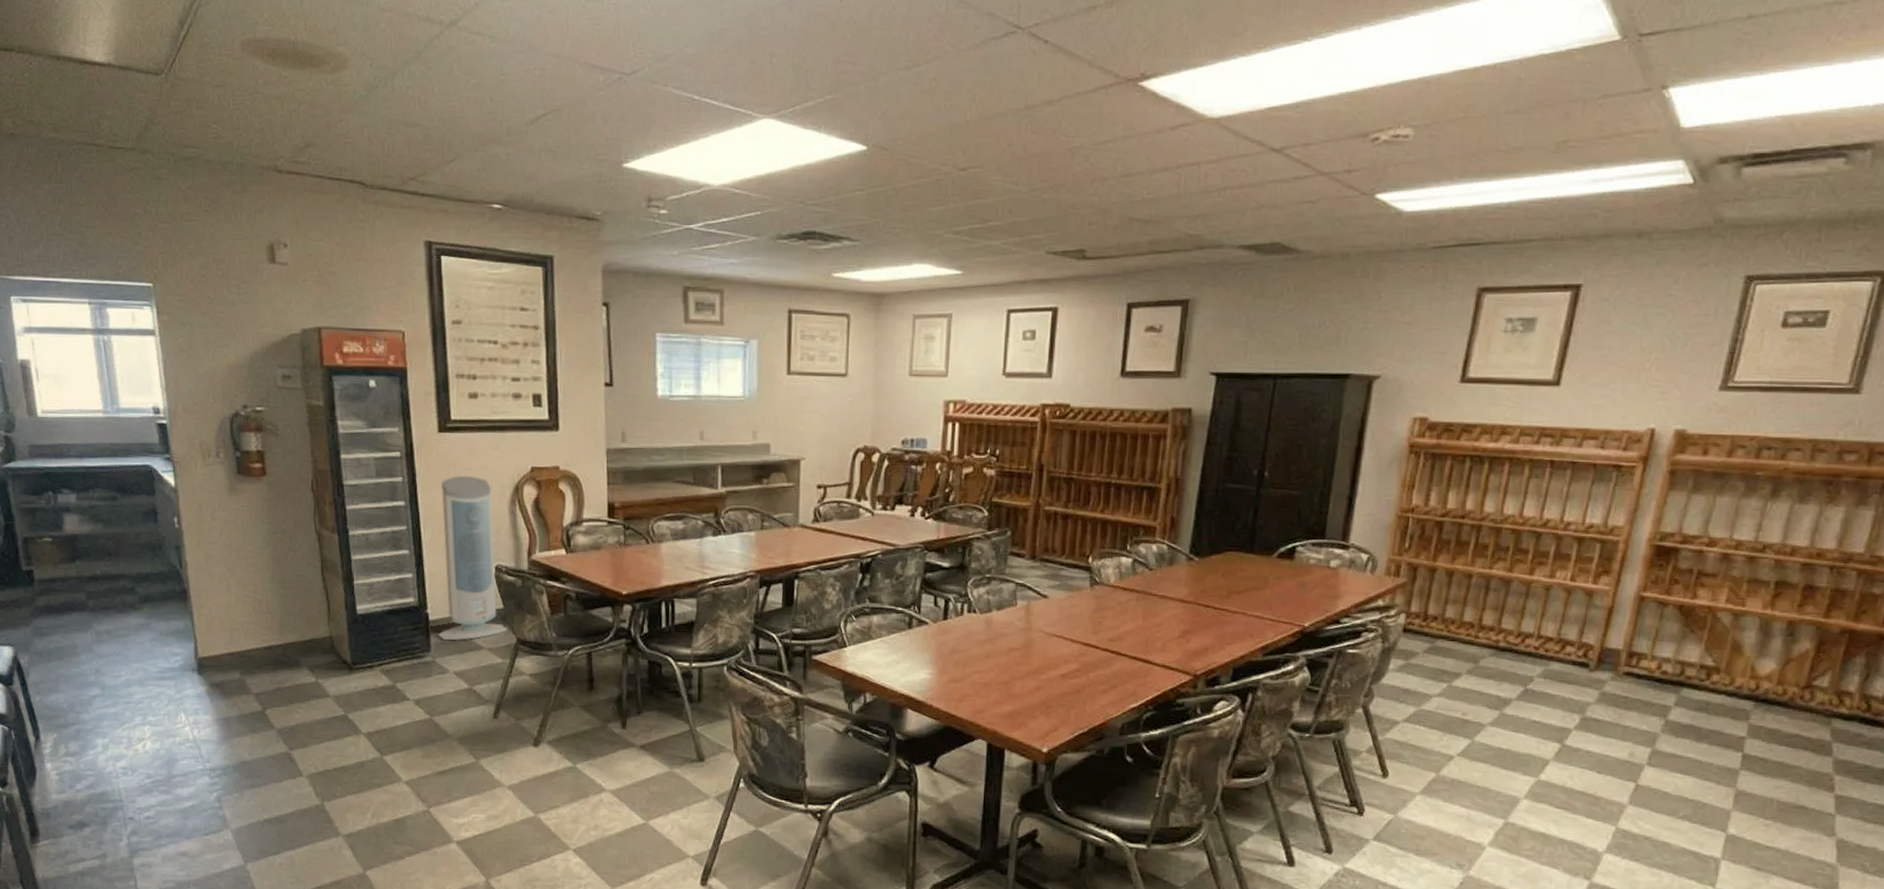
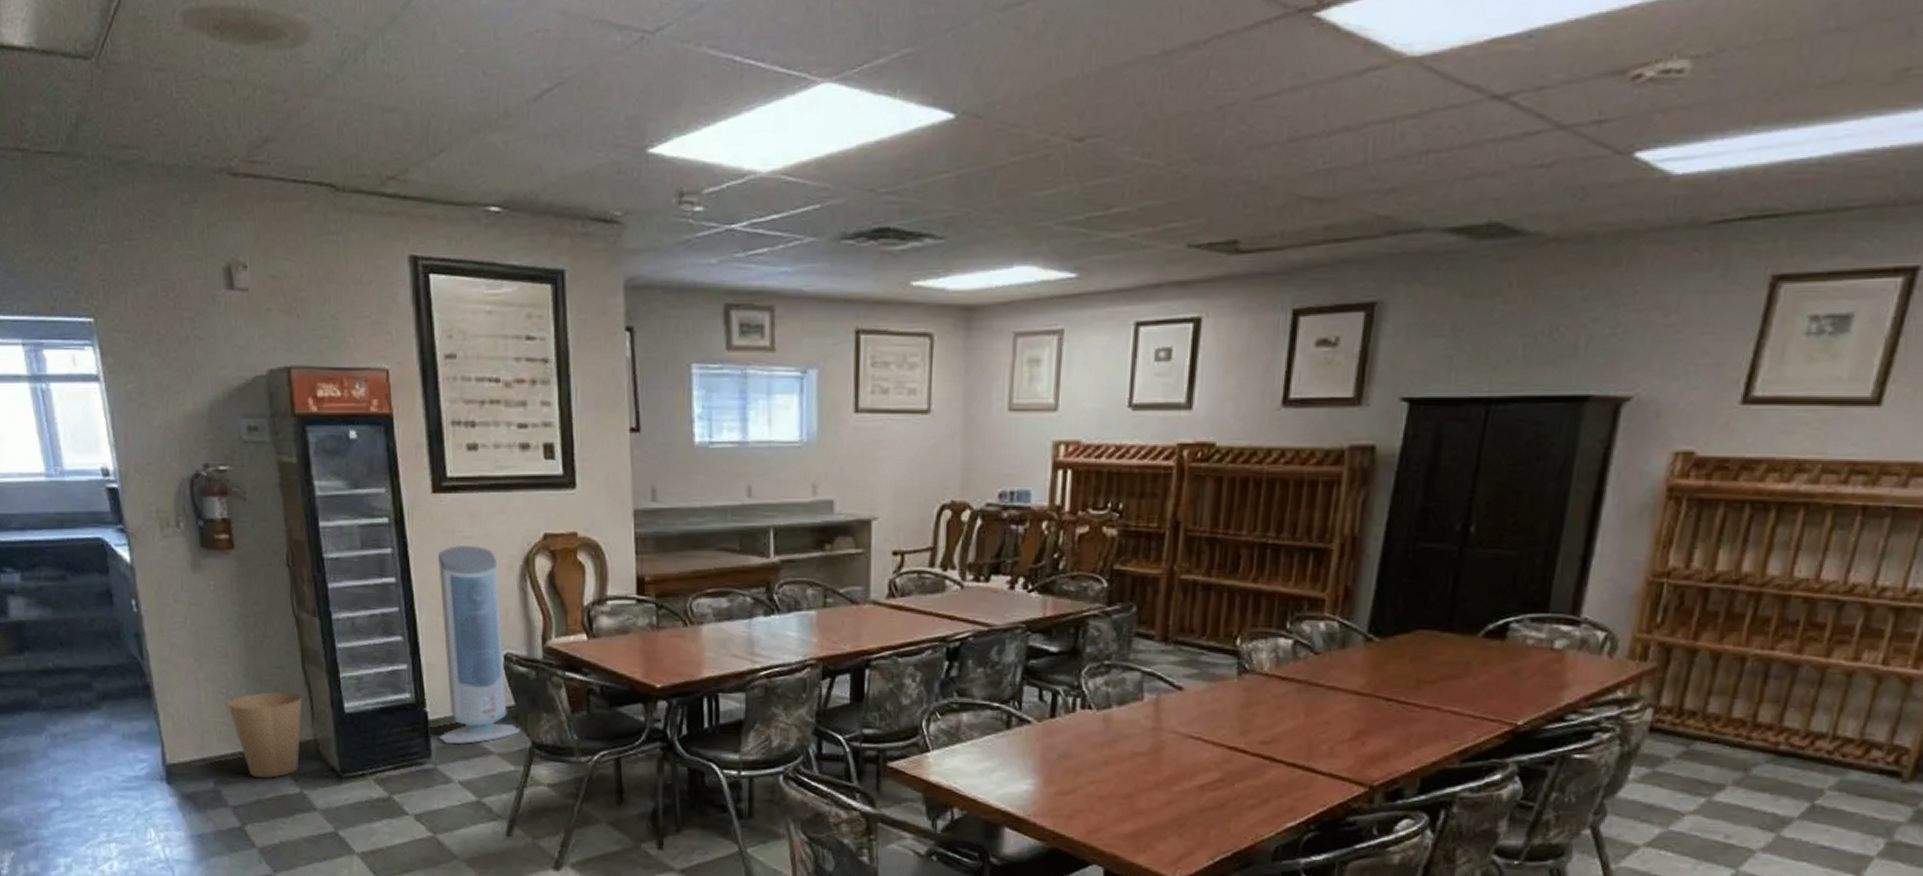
trash can: none [255,596,321,670] -> present [227,692,302,779]

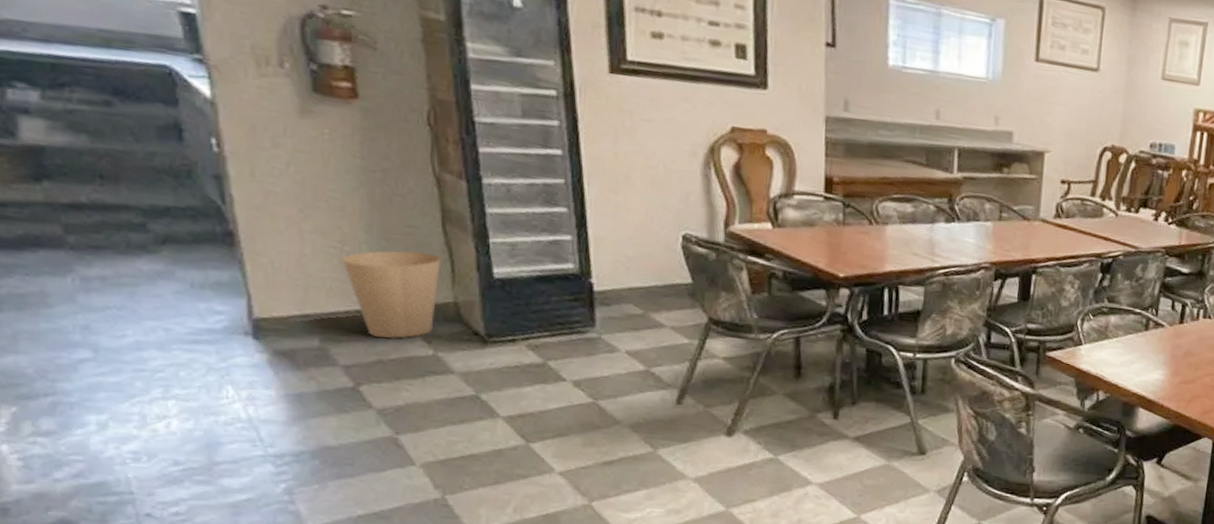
air purifier: present [437,546,521,745] -> none [606,127,697,316]

